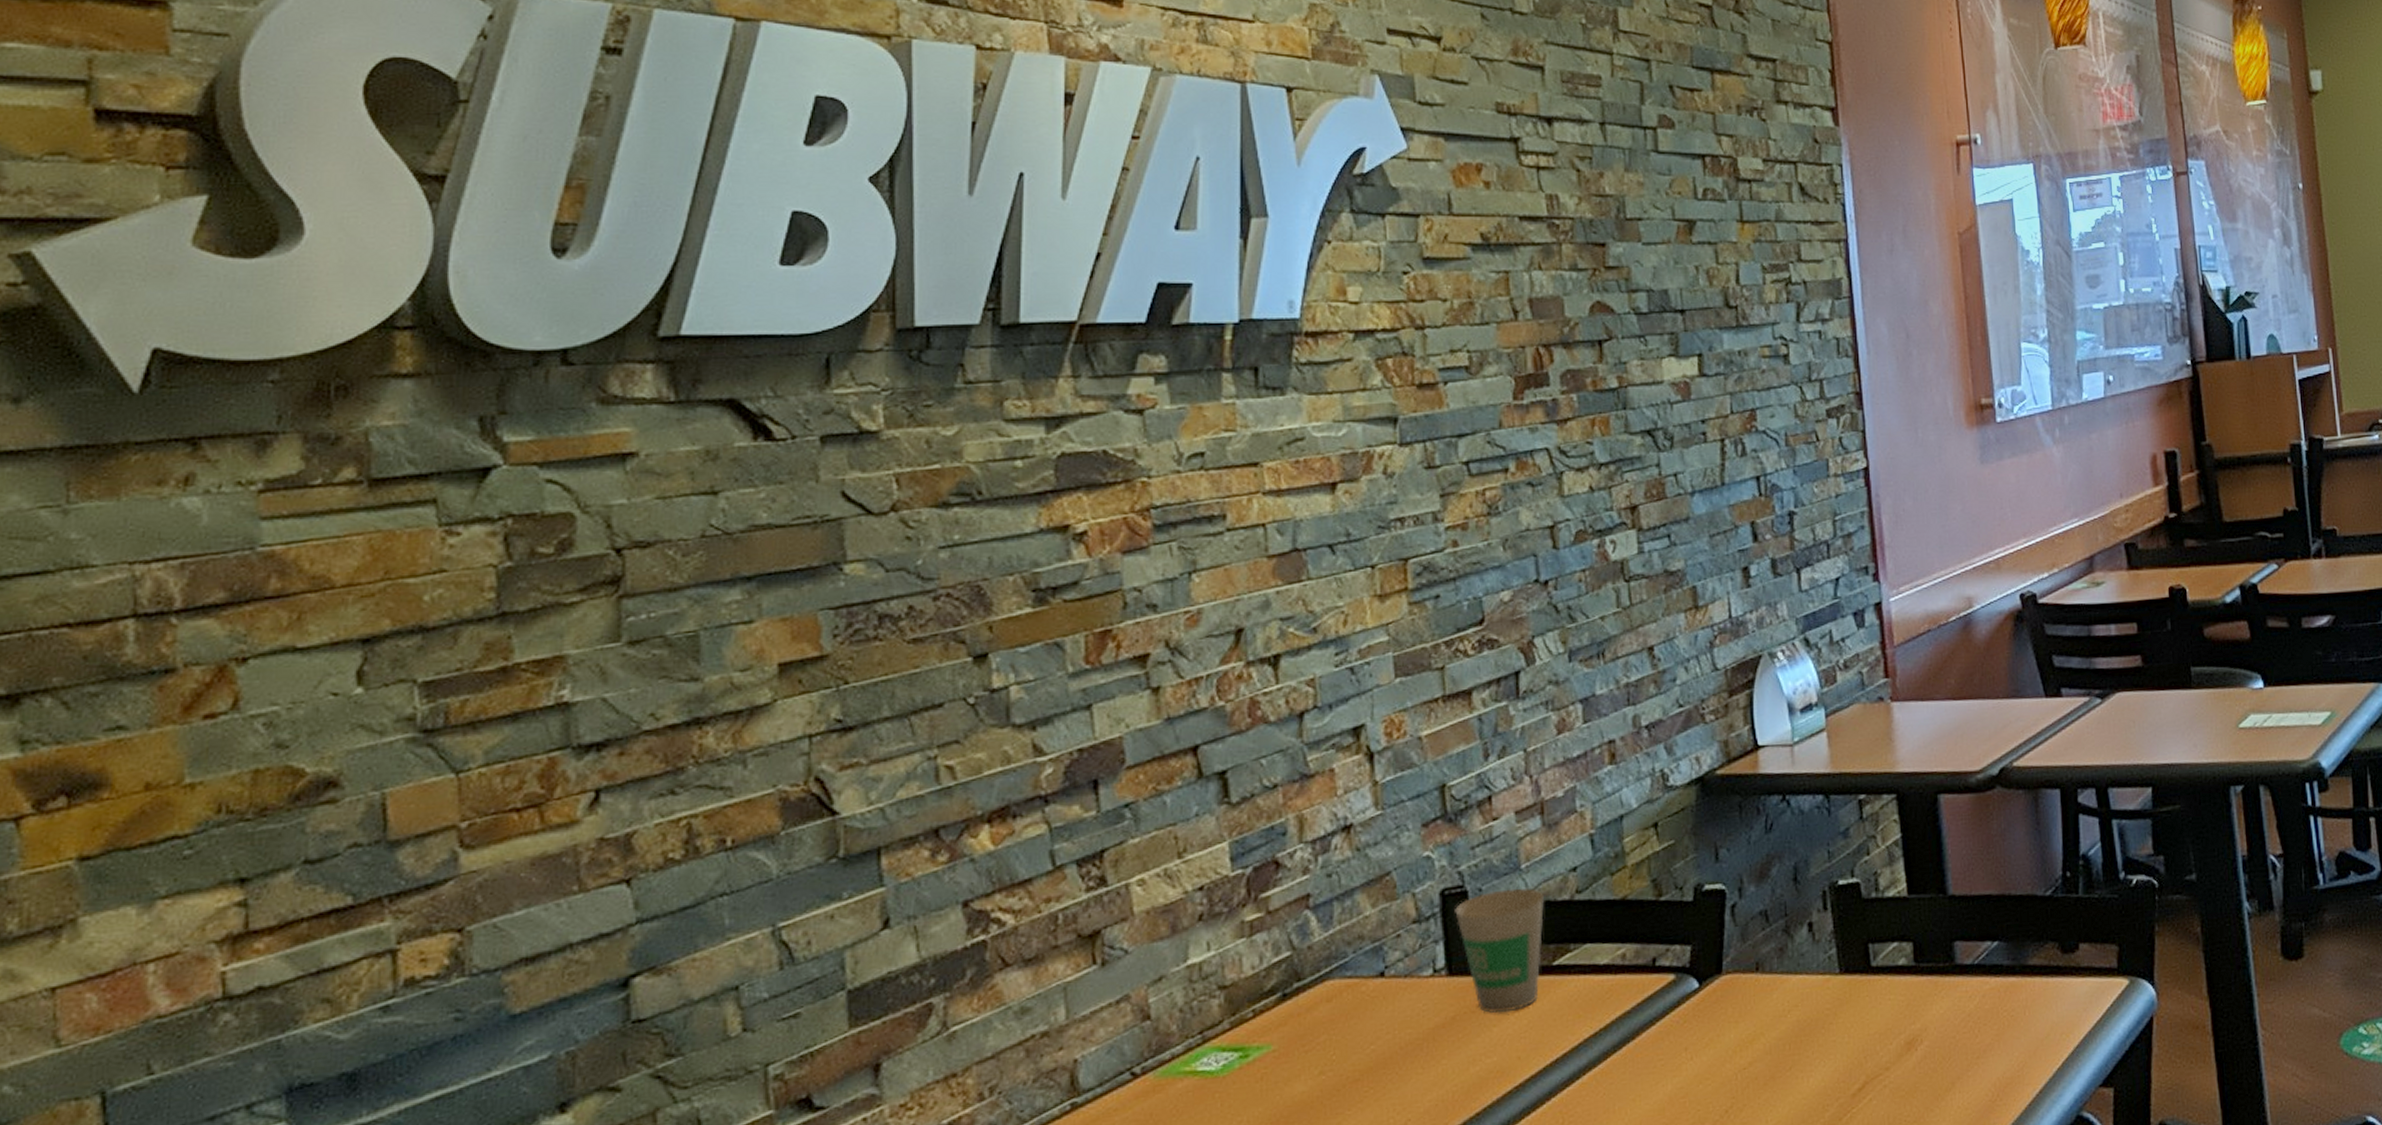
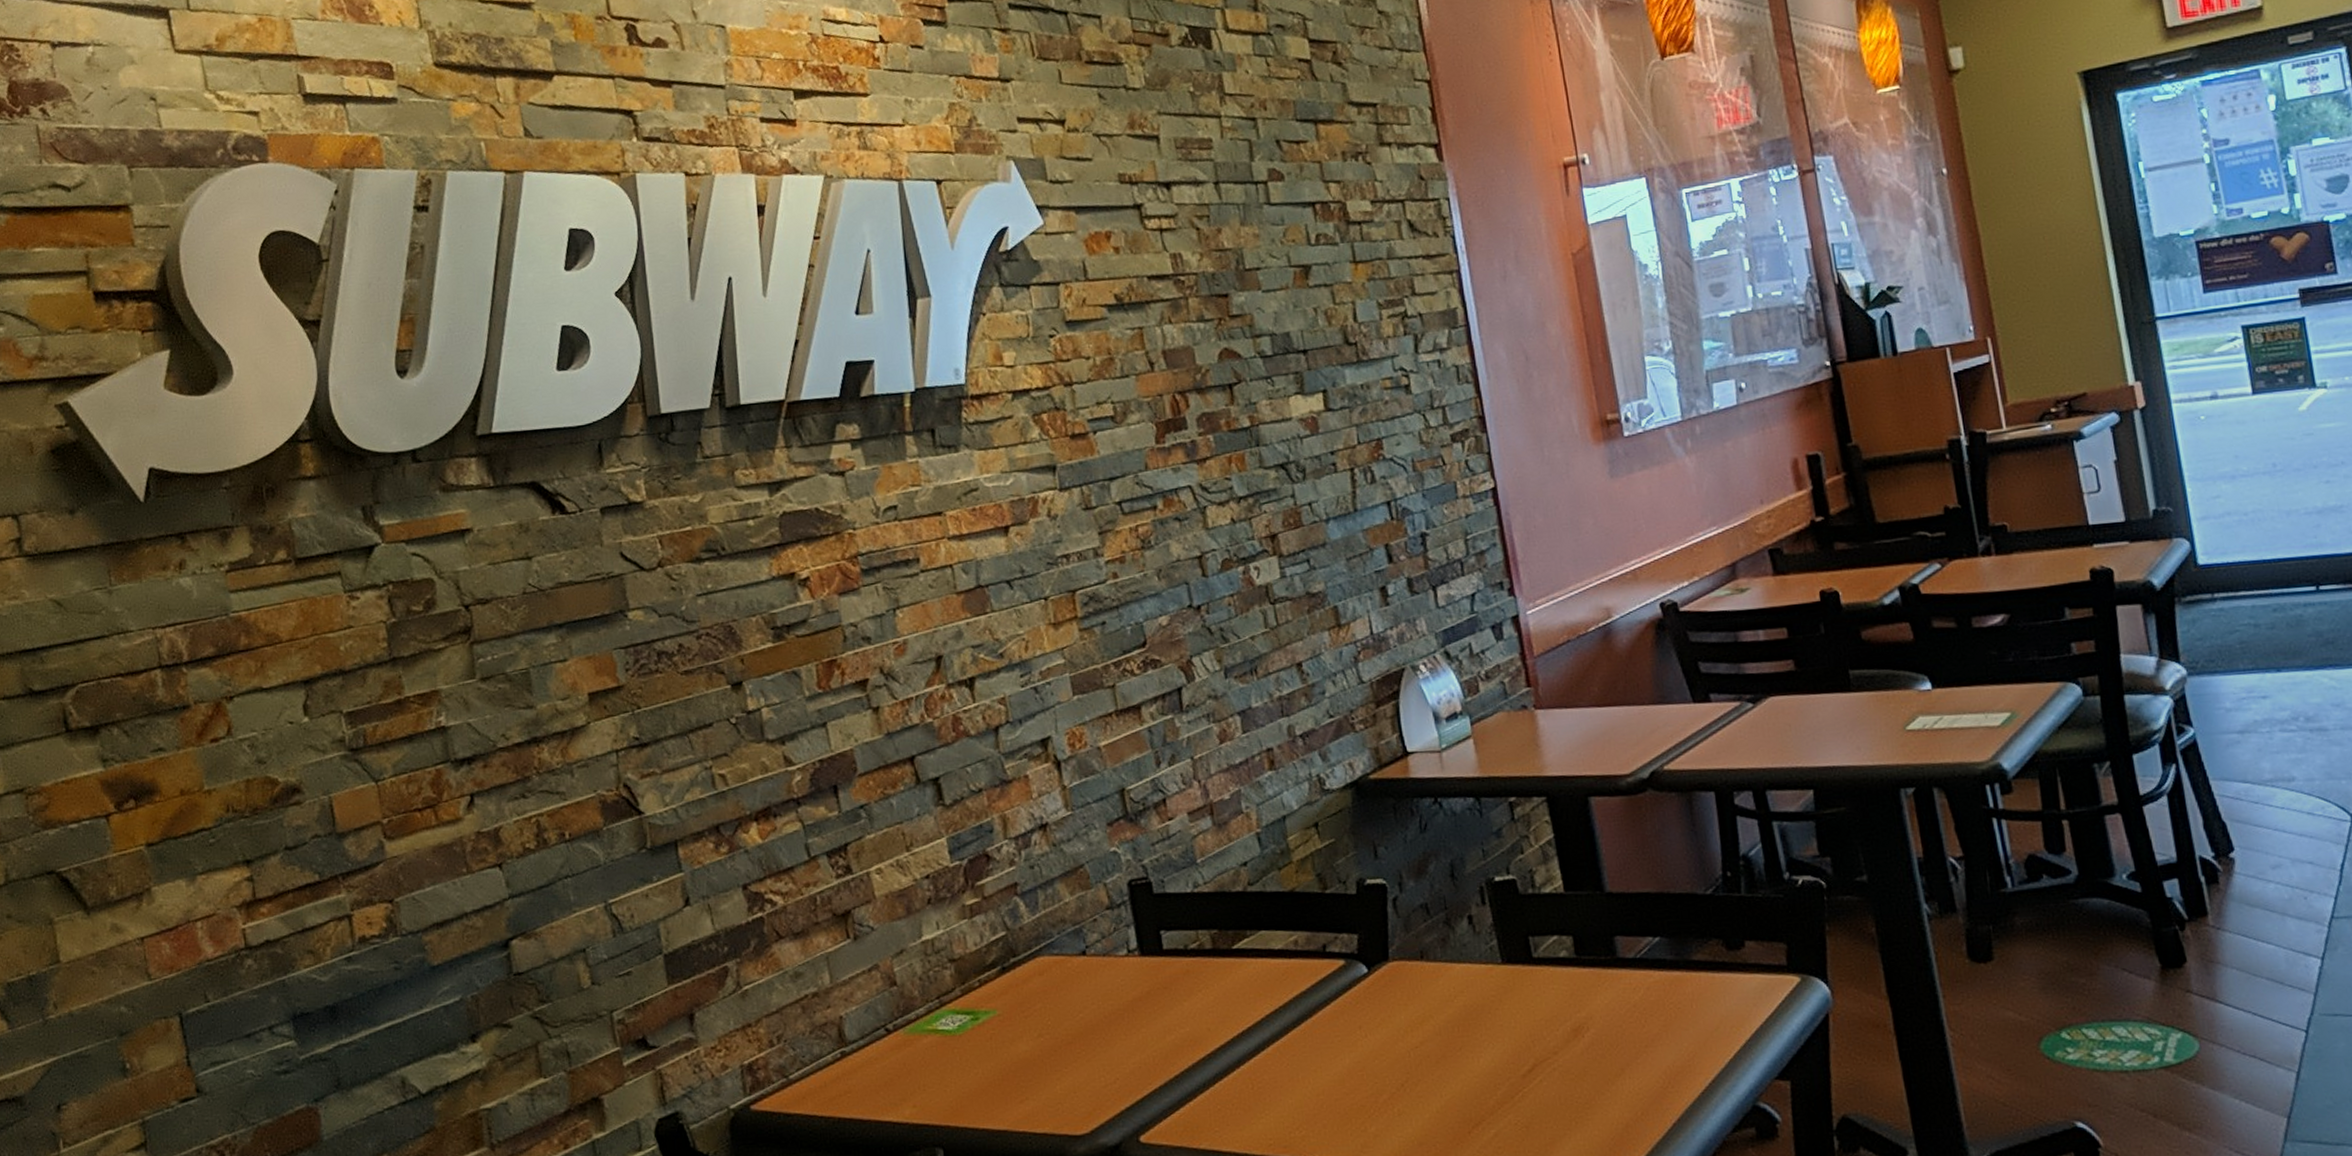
paper cup: present [1455,888,1545,1014] -> none [1142,880,1222,990]

